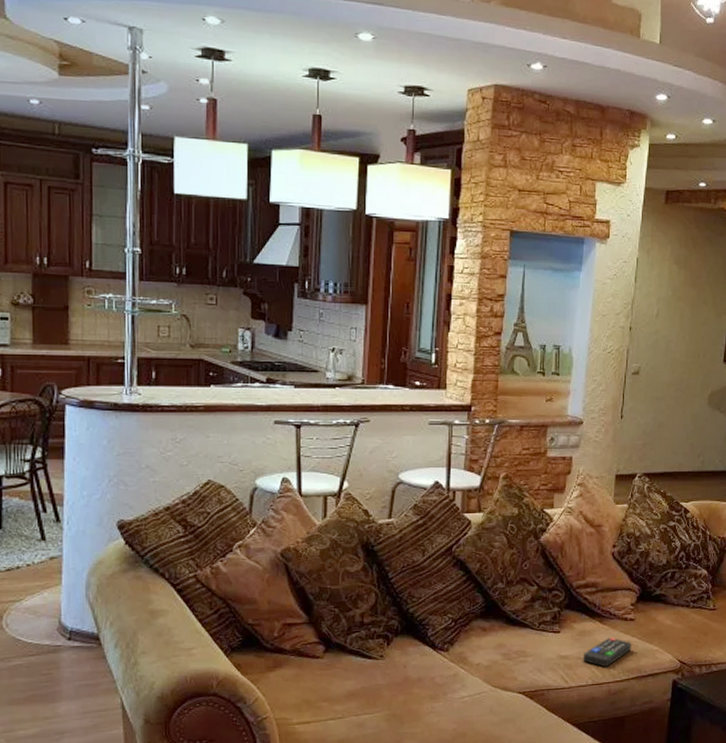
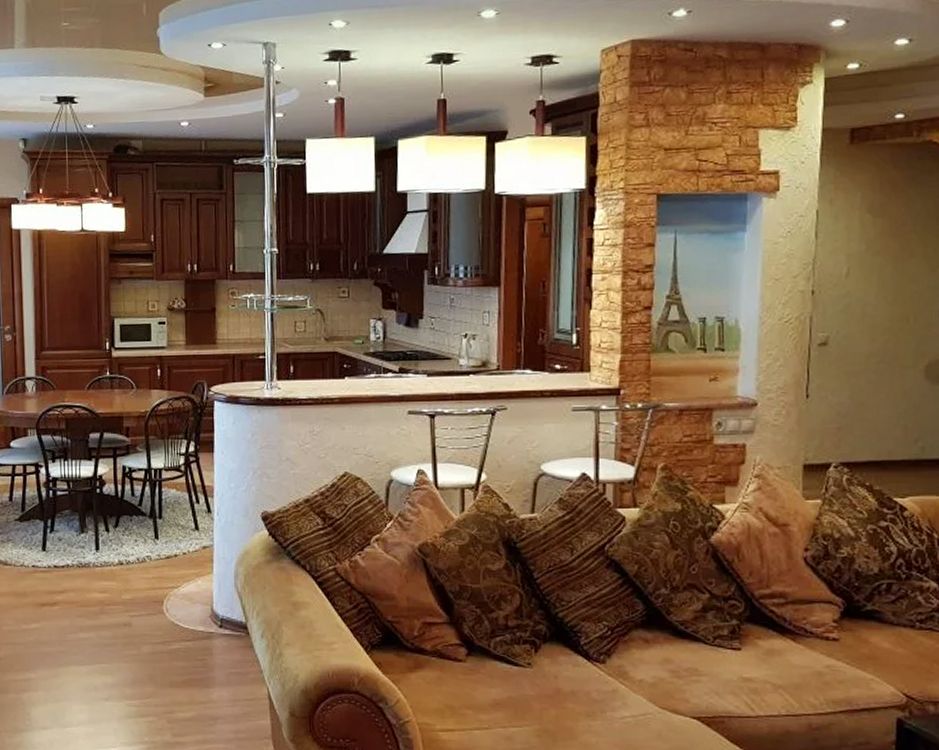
remote control: present [582,637,632,667] -> none [772,660,837,696]

